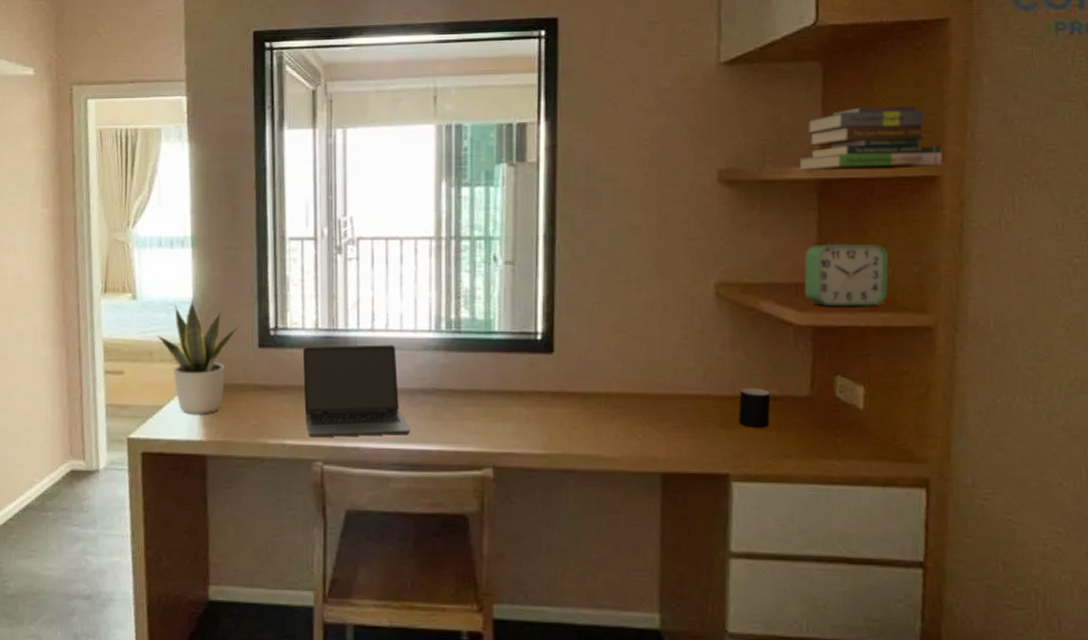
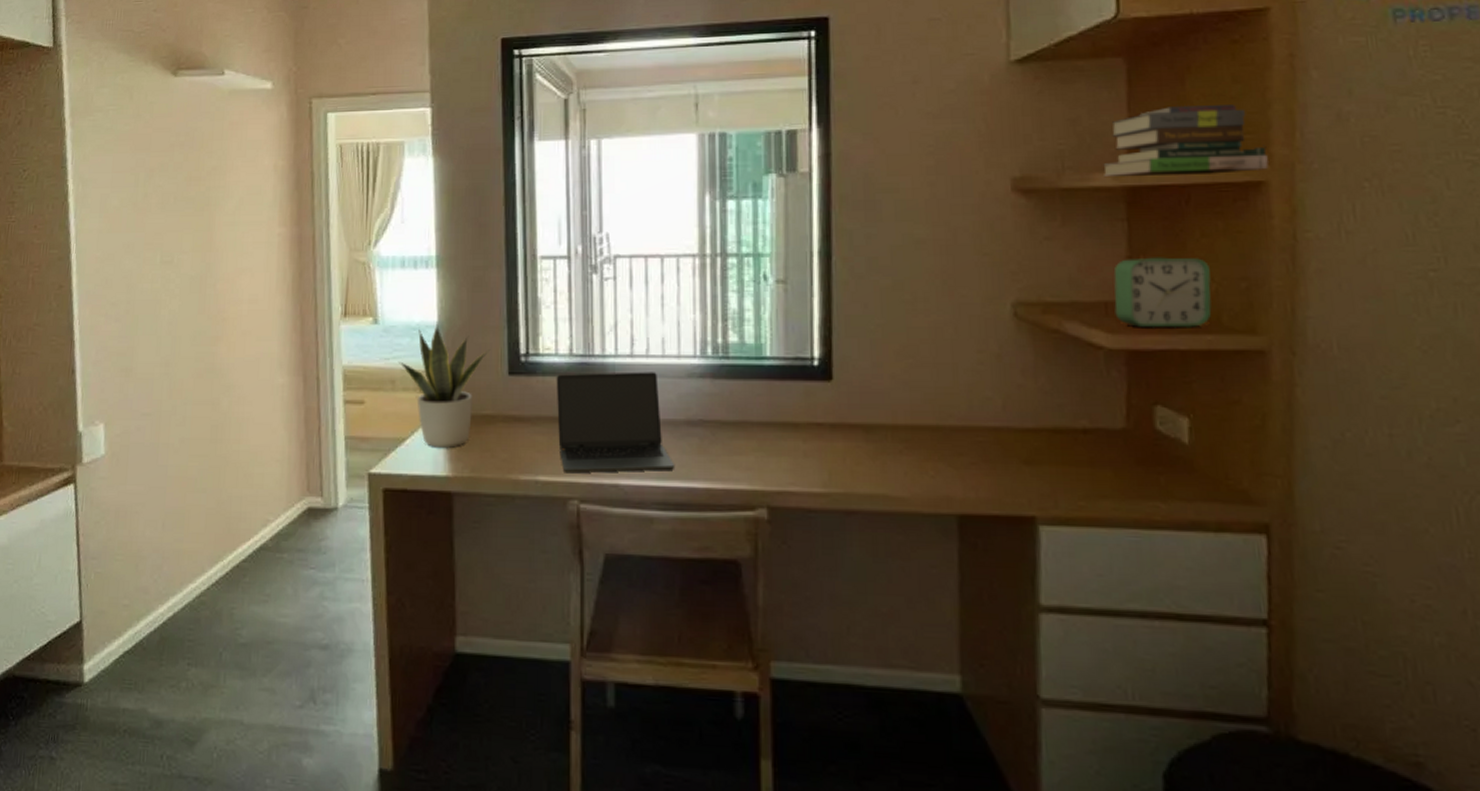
cup: present [738,387,771,428] -> none [1044,418,1081,464]

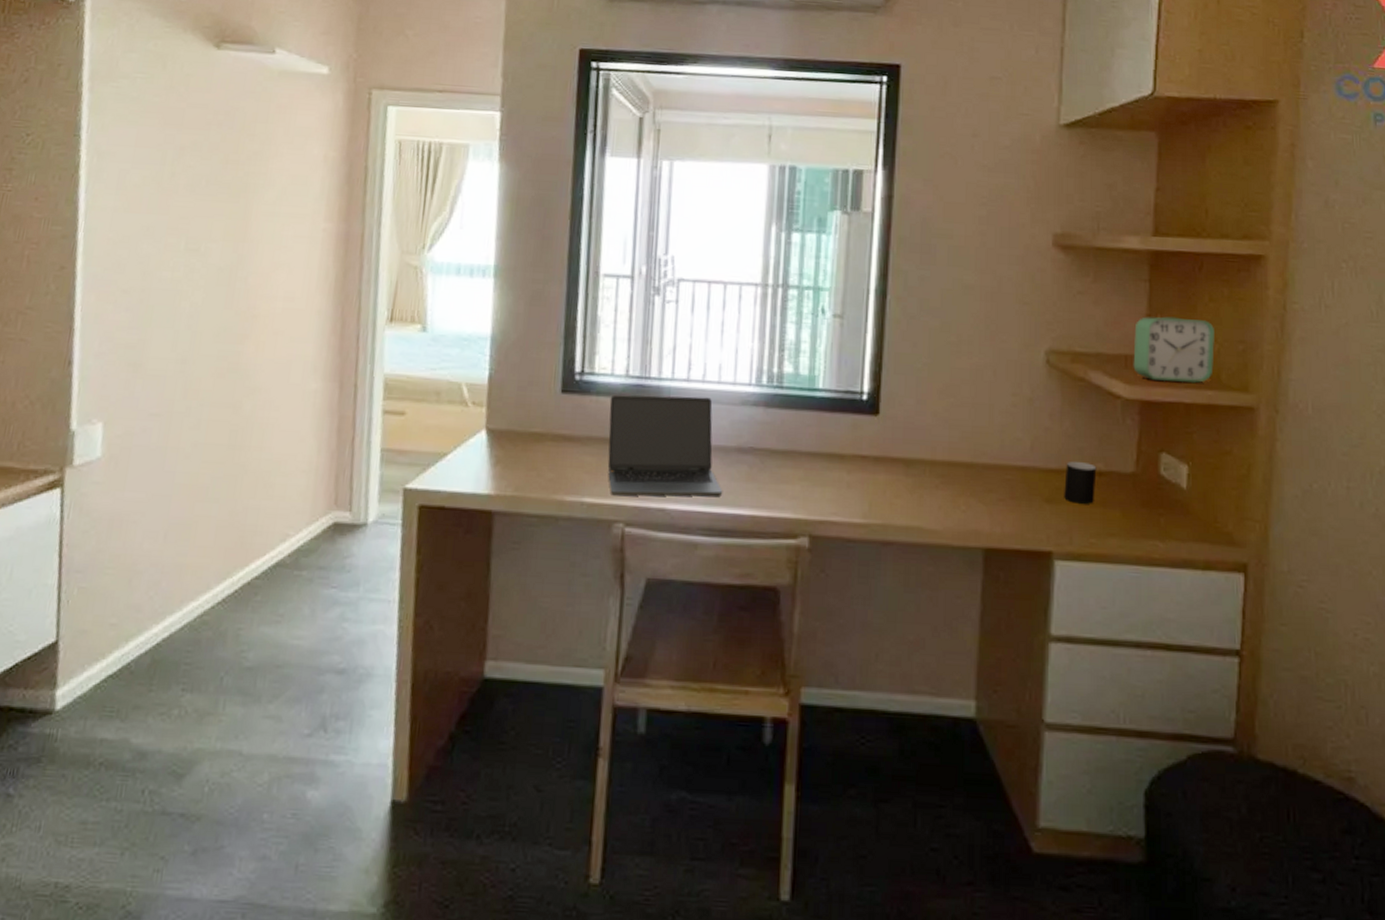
potted plant: present [398,322,490,449] -> none [445,333,544,466]
cup: none [1044,418,1081,464] -> present [1064,461,1097,504]
books: present [1103,105,1269,176] -> none [1132,181,1268,246]

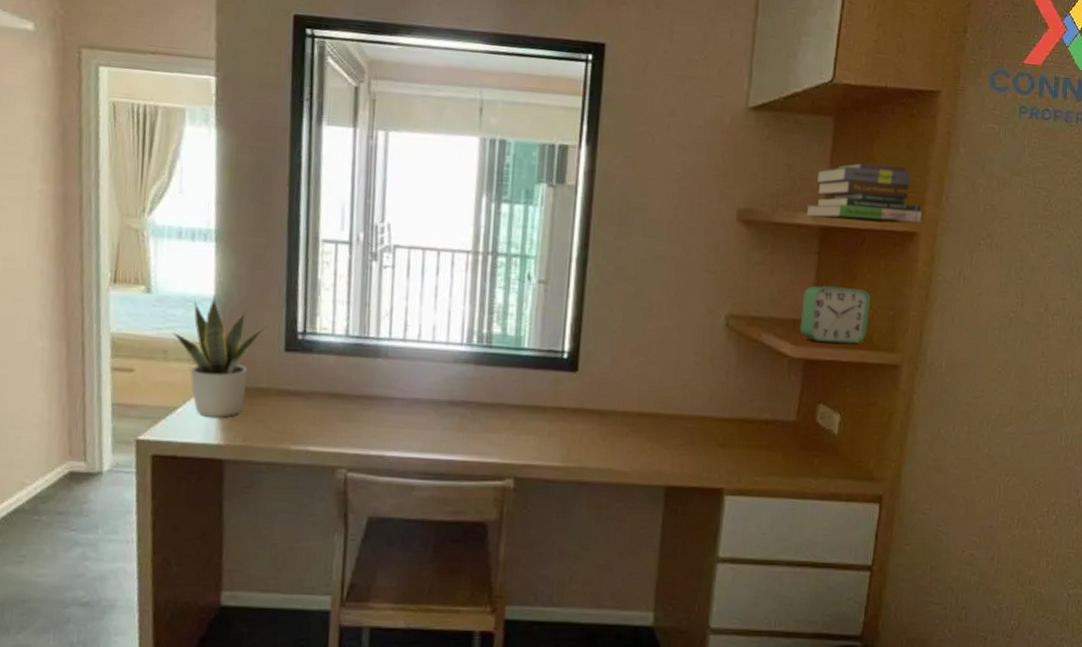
potted plant: none [445,333,544,466] -> present [171,295,267,419]
laptop: present [607,395,723,497] -> none [330,353,437,445]
cup: present [1064,461,1097,504] -> none [735,411,764,448]
books: none [1132,181,1268,246] -> present [806,163,922,224]

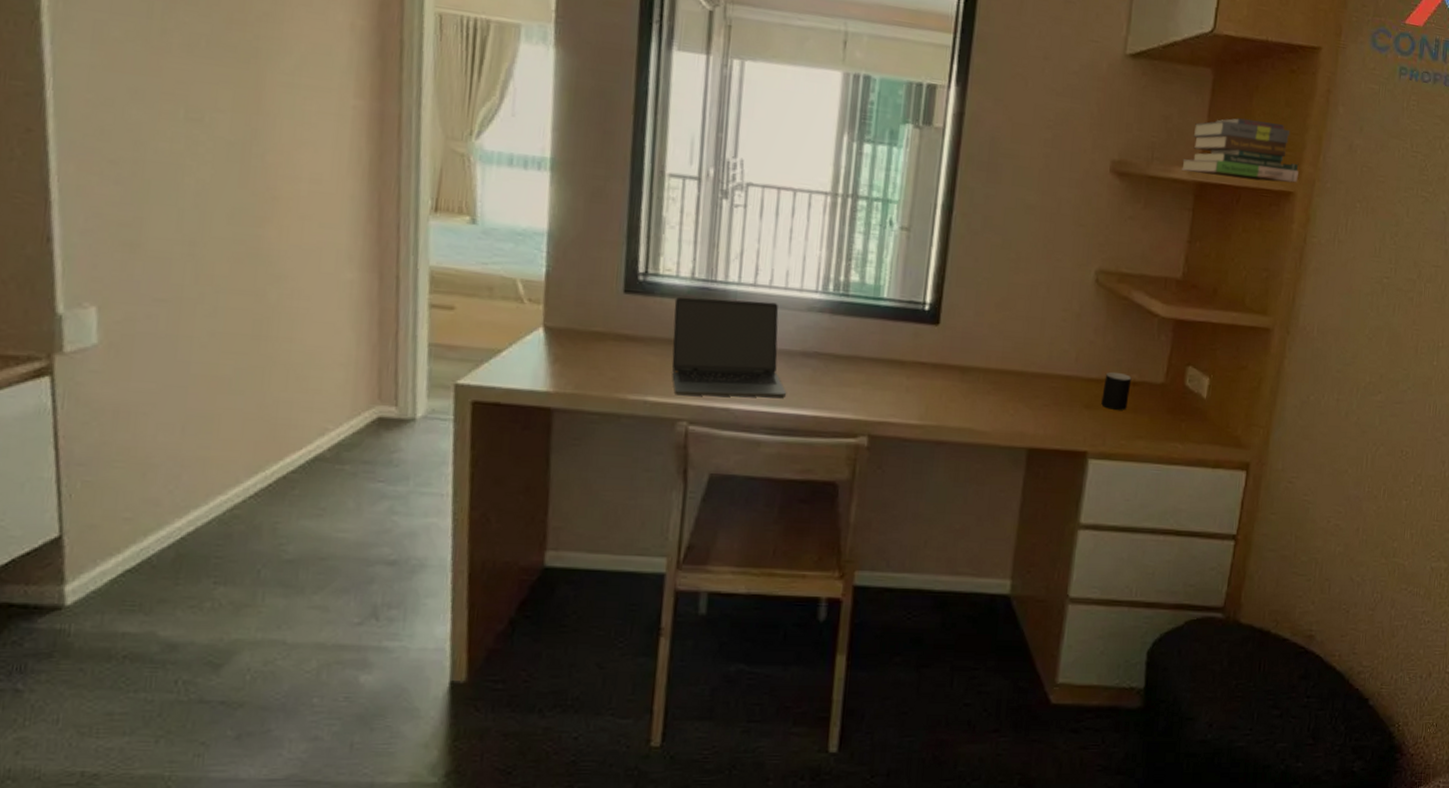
potted plant: present [171,295,267,419] -> none [497,229,605,364]
laptop: none [330,353,437,445] -> present [671,297,787,398]
cup: none [735,411,764,448] -> present [1101,371,1132,410]
alarm clock: present [800,285,870,344] -> none [1171,243,1244,305]

